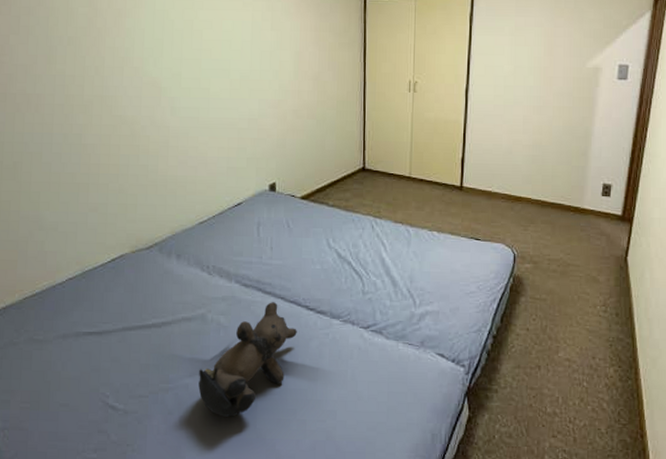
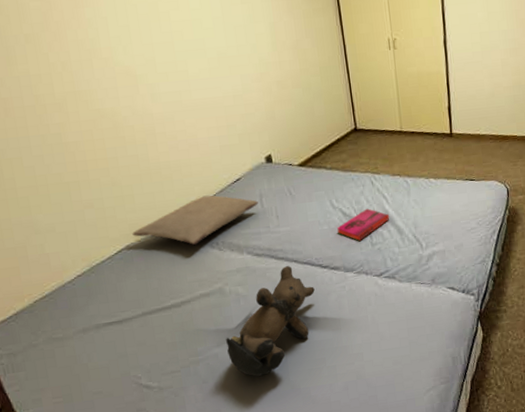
pillow: none [128,215,255,265] -> present [132,195,258,245]
hardback book: none [330,253,386,287] -> present [337,208,390,241]

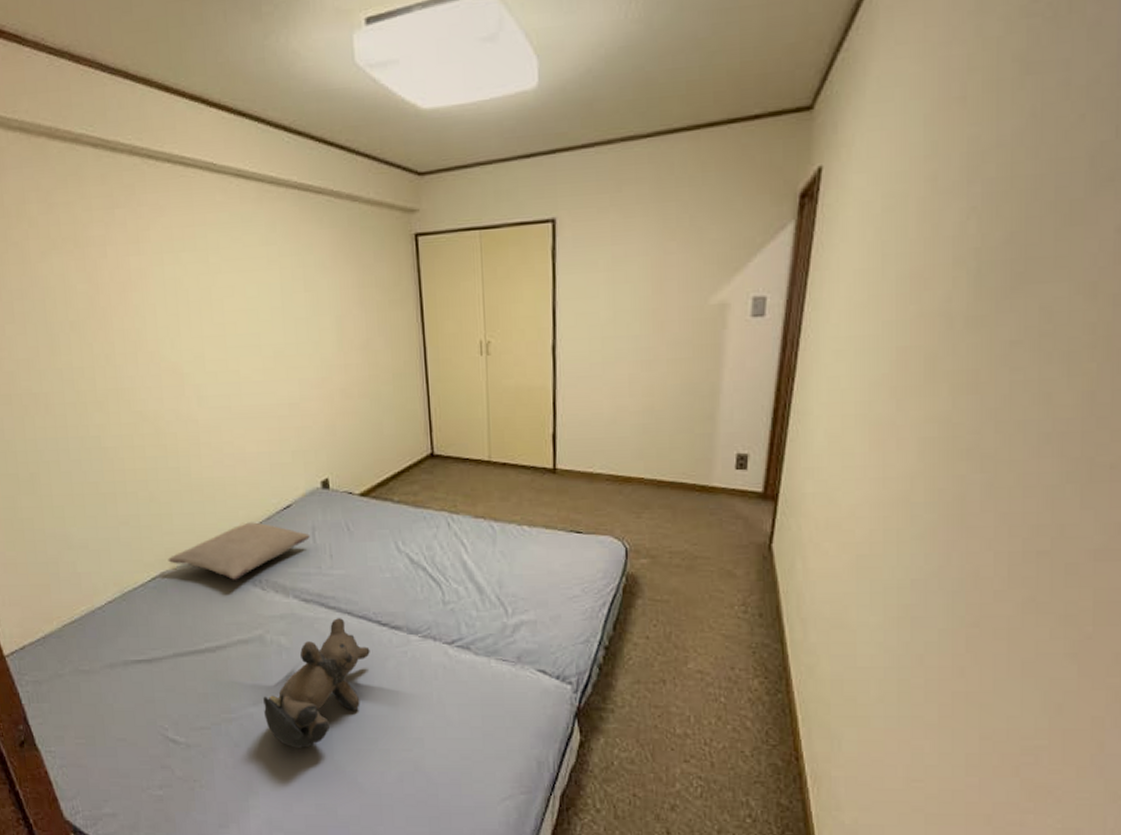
hardback book: present [337,208,390,241] -> none [402,556,468,596]

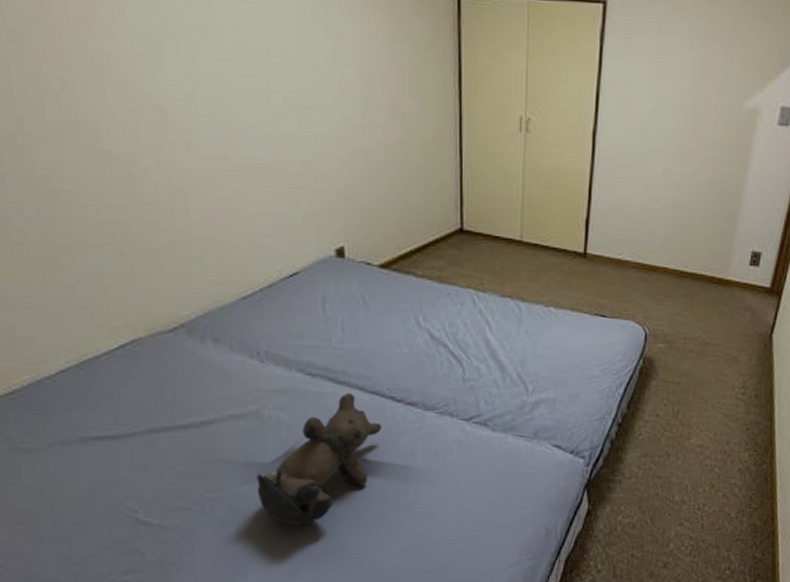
pillow: present [168,522,310,580] -> none [142,288,319,351]

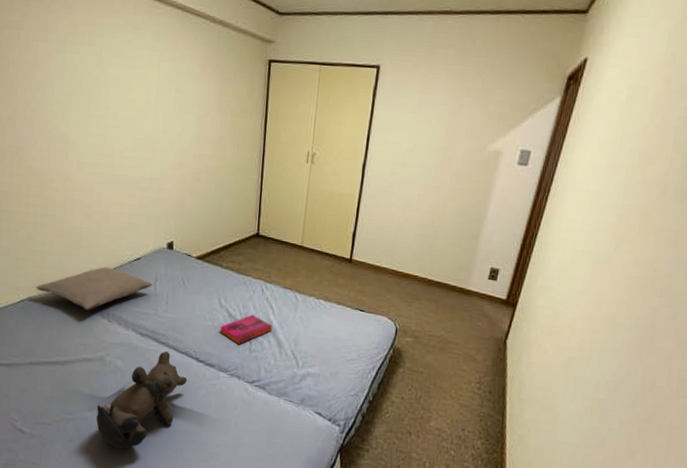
pillow: none [142,288,319,351] -> present [36,267,152,311]
hardback book: none [421,334,491,373] -> present [220,314,273,344]

